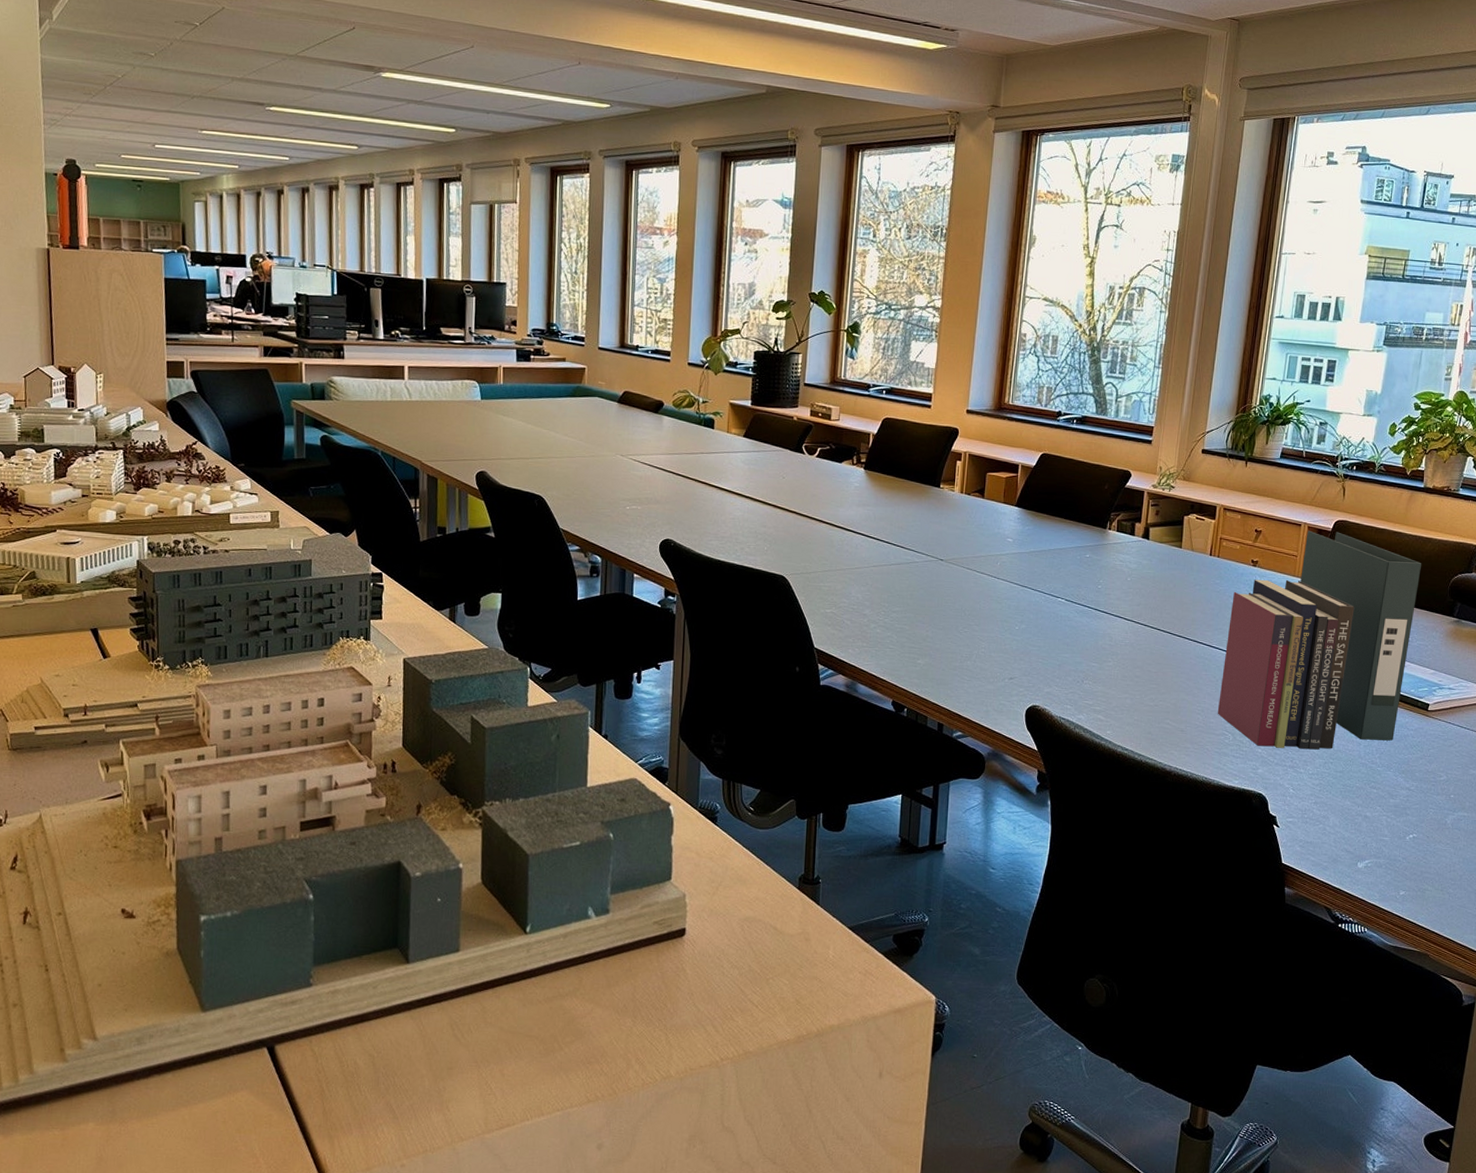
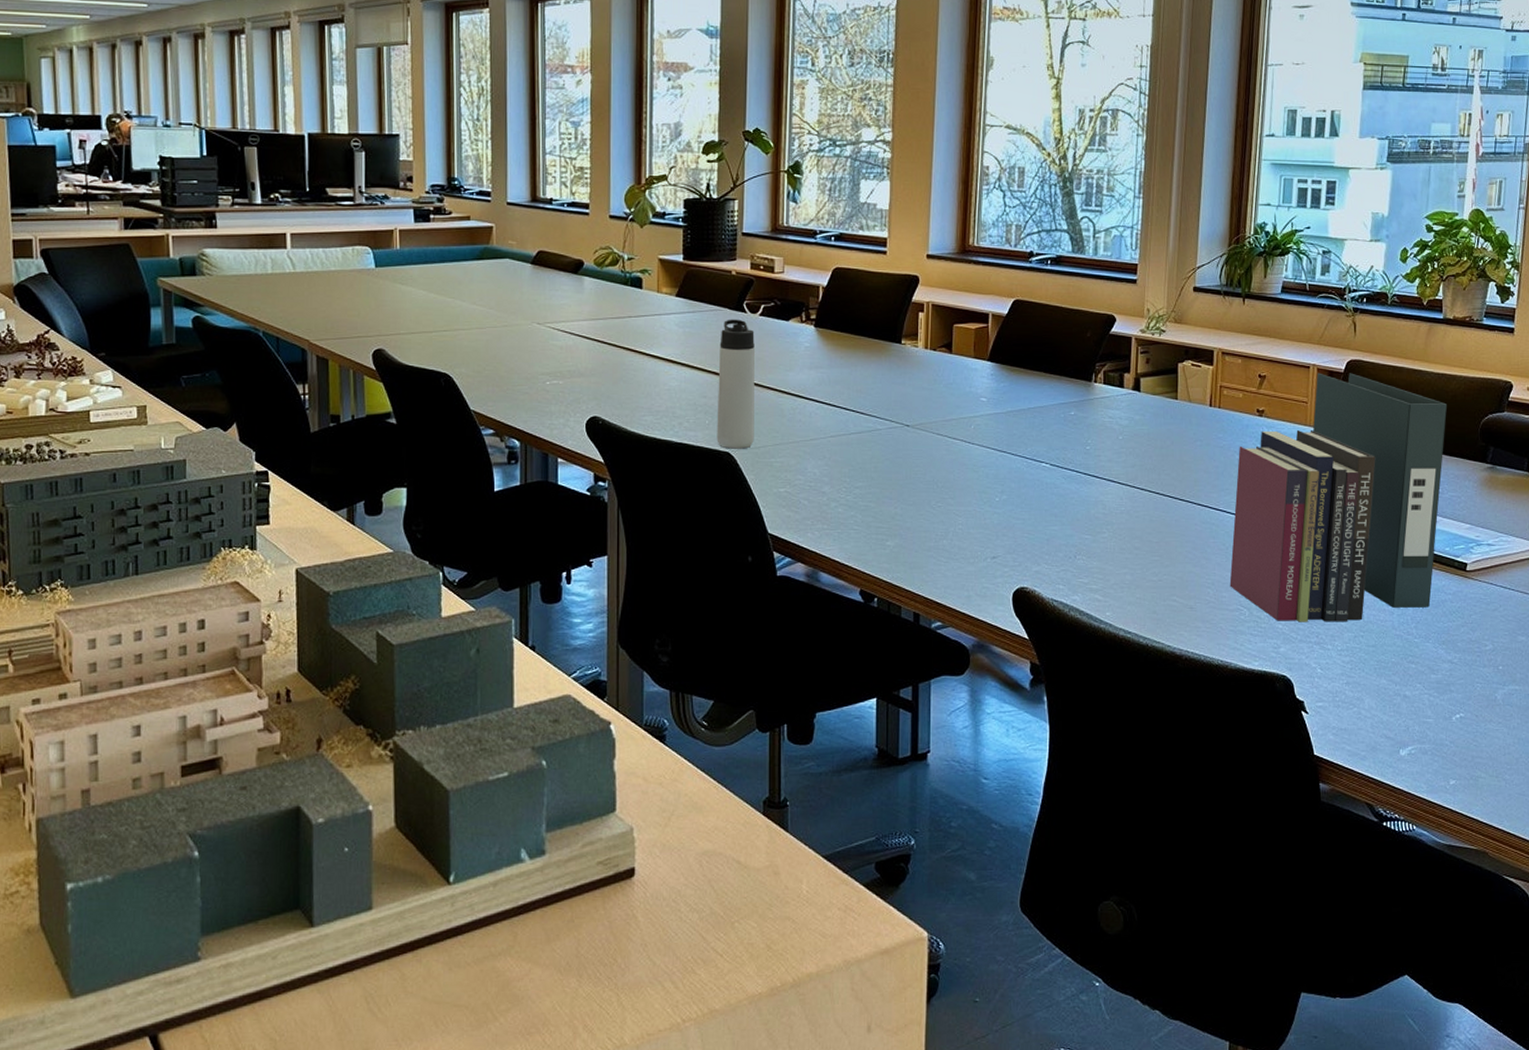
thermos bottle: none [773,459,811,574] -> present [717,319,755,449]

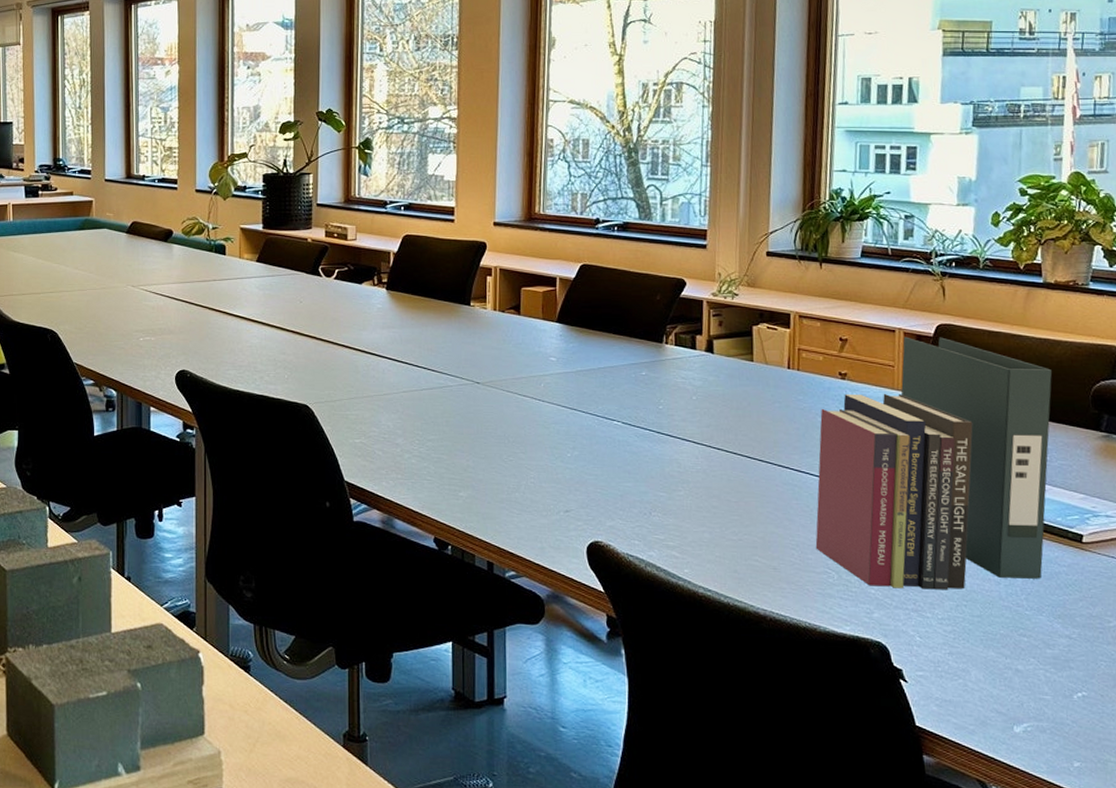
thermos bottle: present [717,319,755,449] -> none [295,282,330,402]

